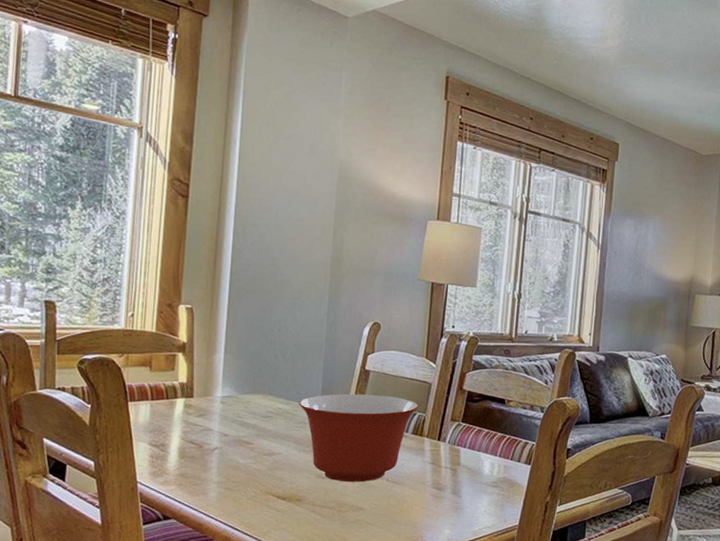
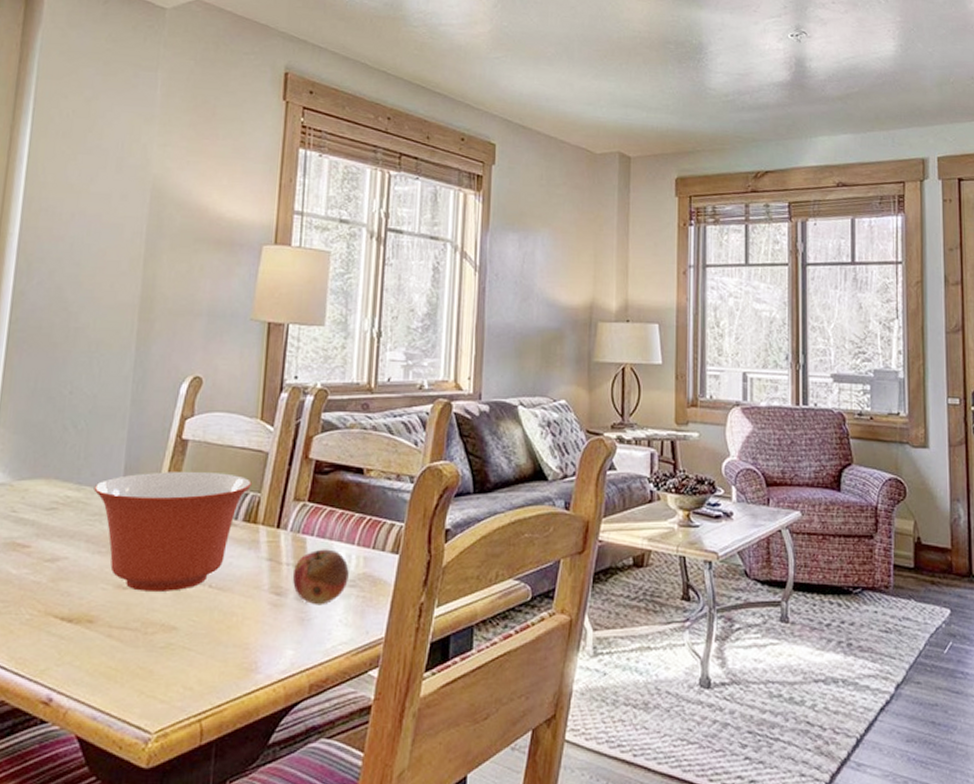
fruit: none [449,458,492,499] -> present [292,549,349,605]

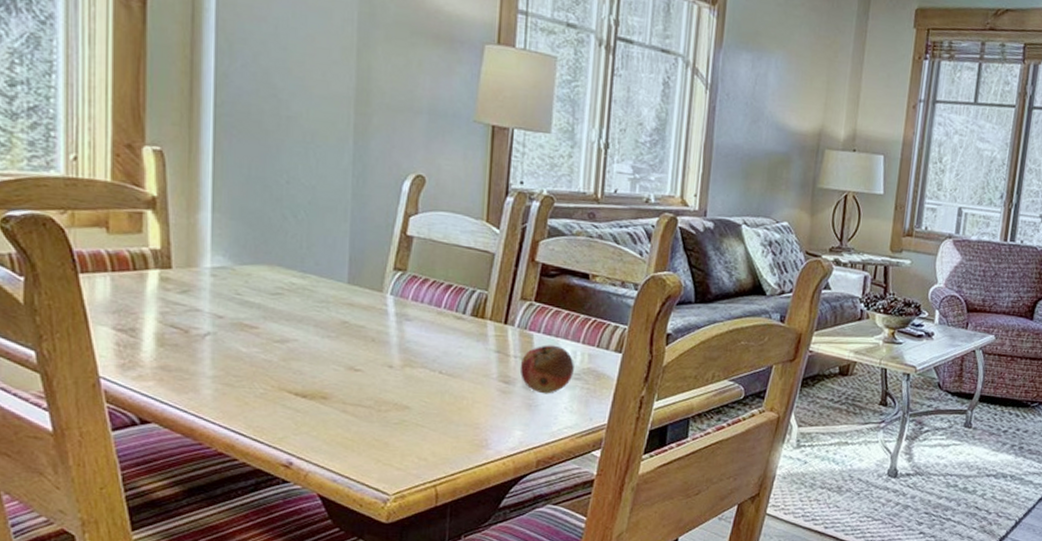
mixing bowl: present [93,471,252,591] -> none [319,265,479,375]

